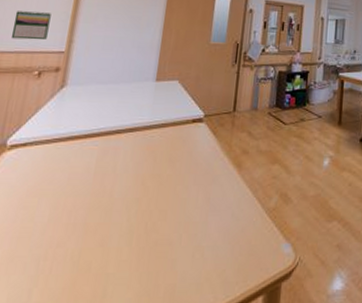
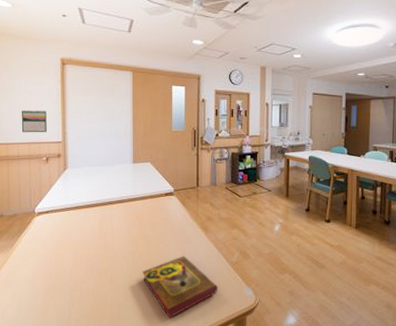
book: none [147,202,249,293] -> present [142,256,218,318]

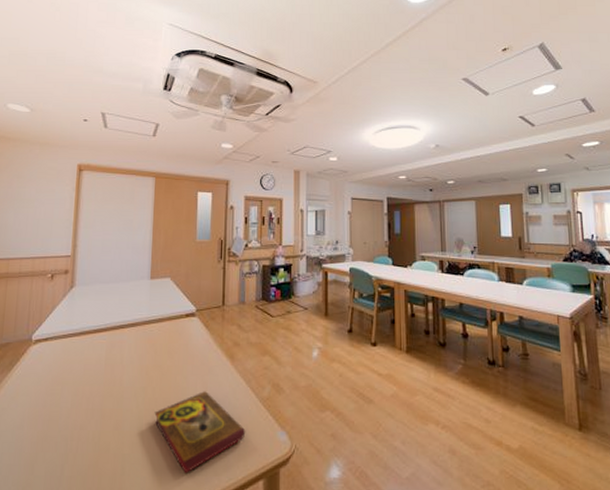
calendar: present [21,110,47,133] -> none [26,221,57,246]

